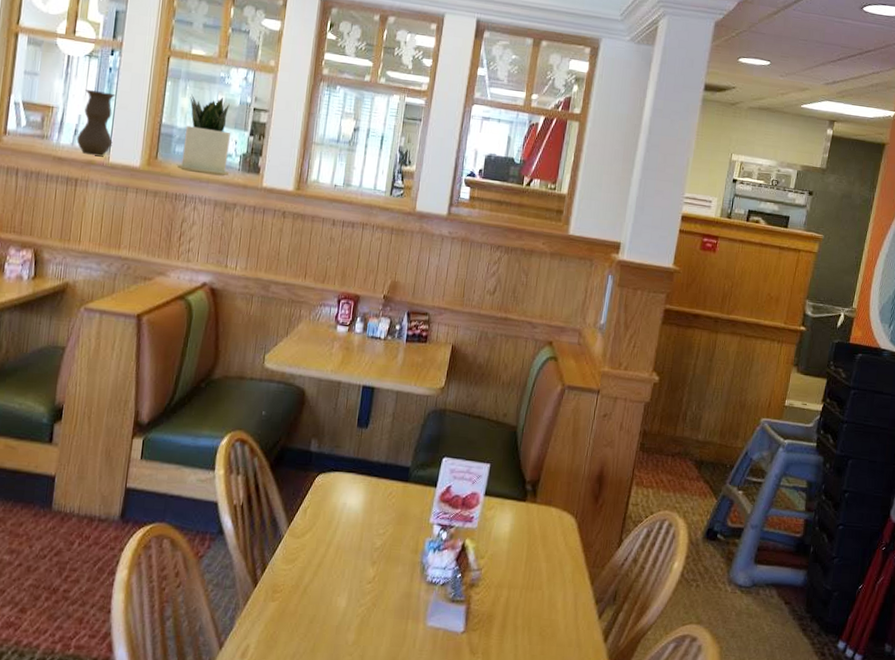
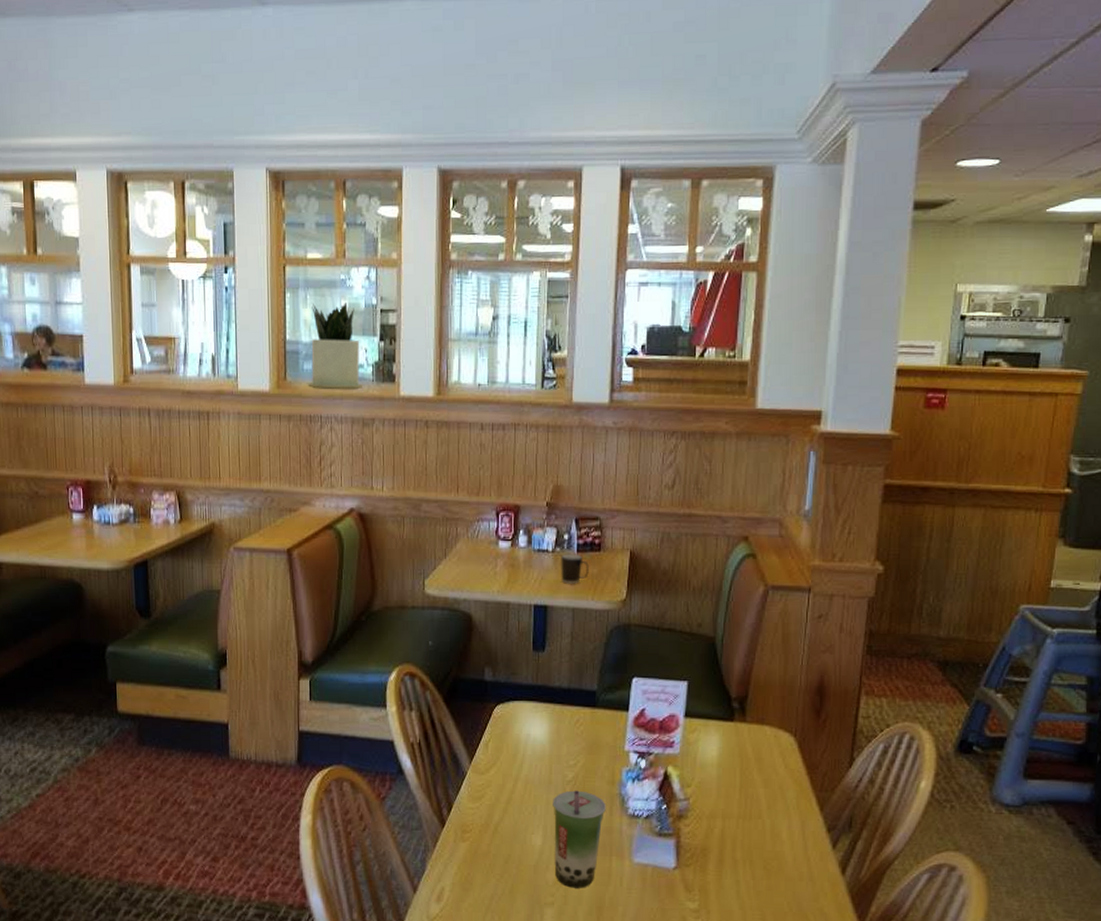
vase: present [76,89,115,157] -> none [202,313,239,385]
beverage cup: none [355,557,408,649] -> present [553,790,606,888]
mug: none [388,341,415,370] -> present [560,552,589,584]

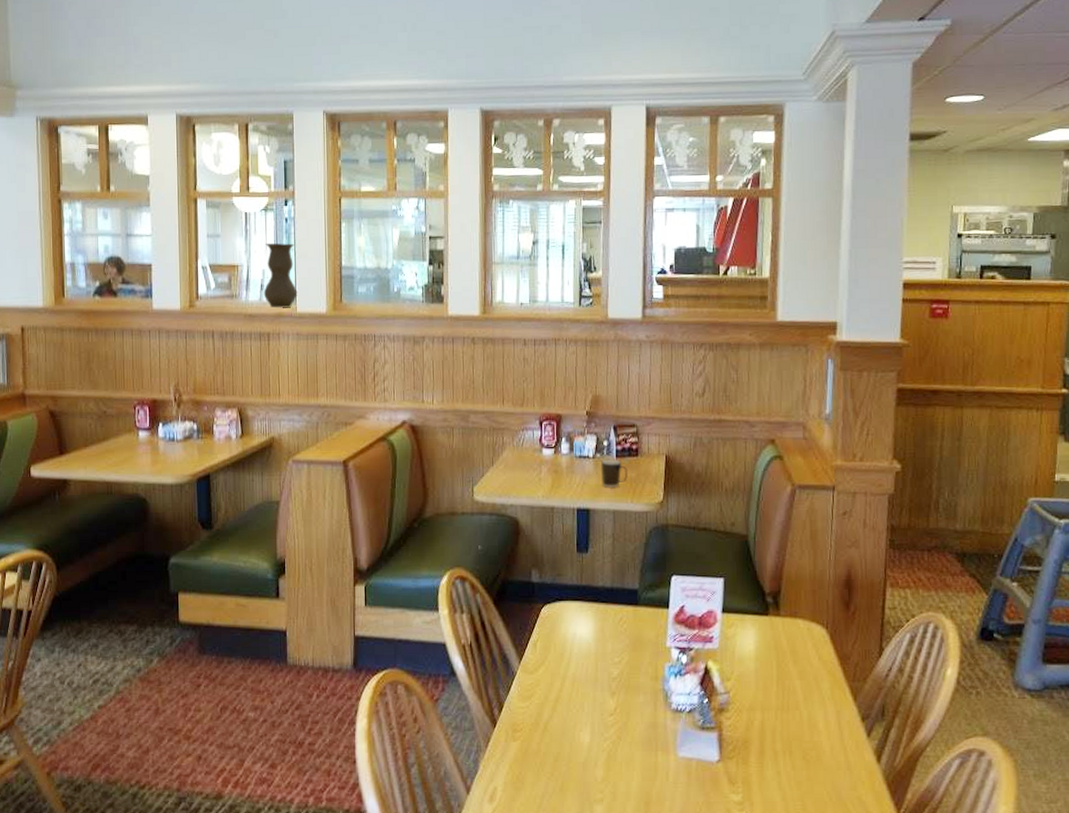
vase: none [202,313,239,385] -> present [263,243,298,308]
planter: present [307,302,363,390] -> none [361,231,414,311]
beverage cup: present [553,790,606,888] -> none [599,687,650,784]

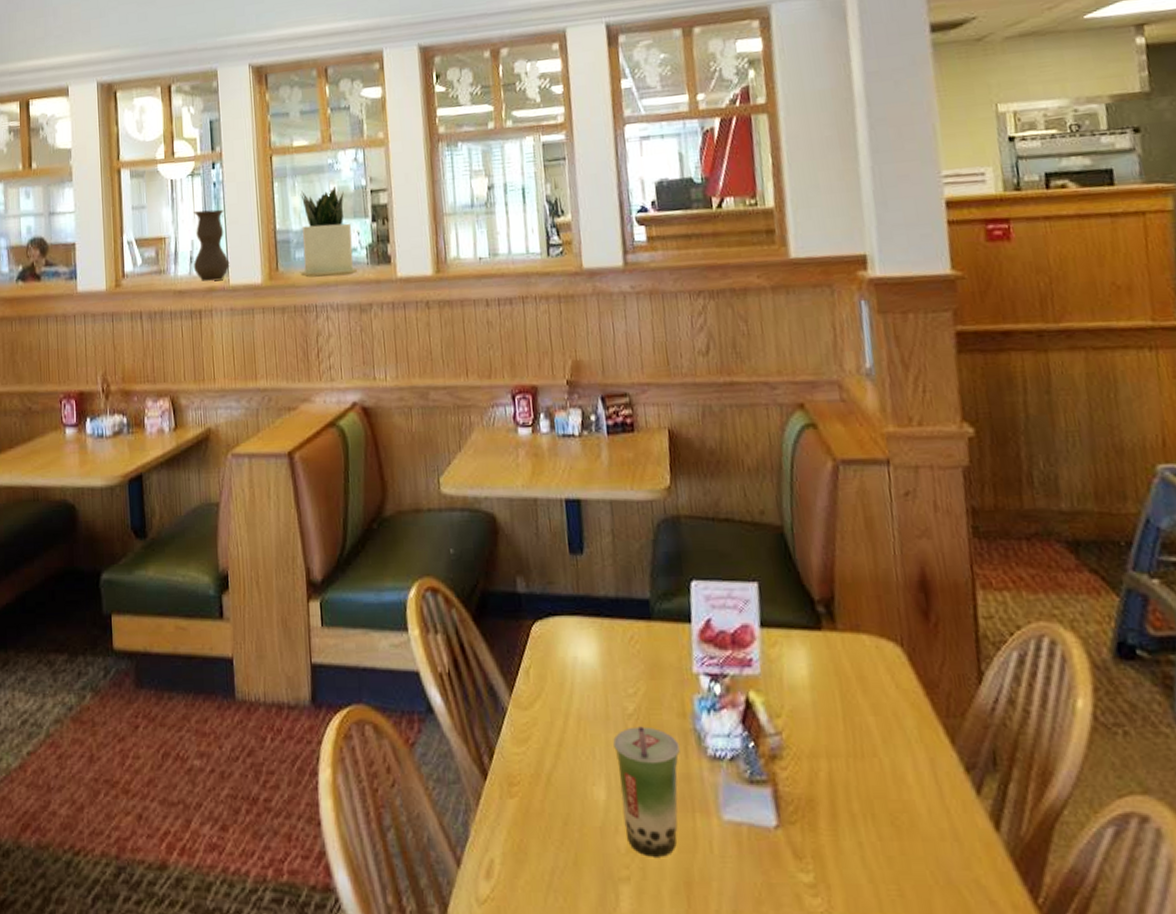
planter: none [361,231,414,311] -> present [299,186,358,278]
beverage cup: none [599,687,650,784] -> present [613,726,680,857]
mug: present [600,458,628,488] -> none [590,436,624,472]

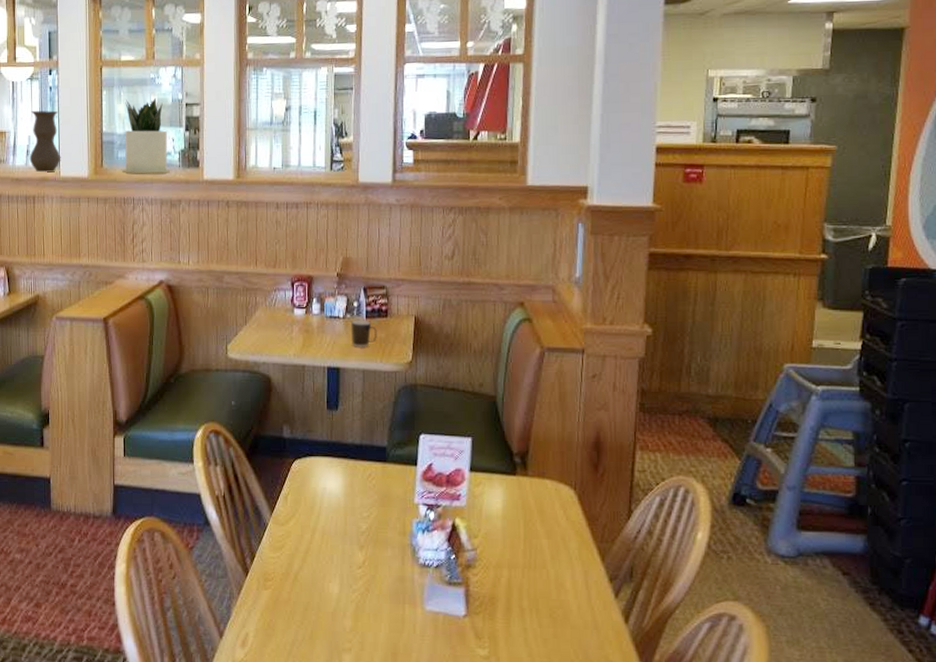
mug: none [590,436,624,472] -> present [350,319,377,347]
beverage cup: present [613,726,680,857] -> none [348,541,398,635]

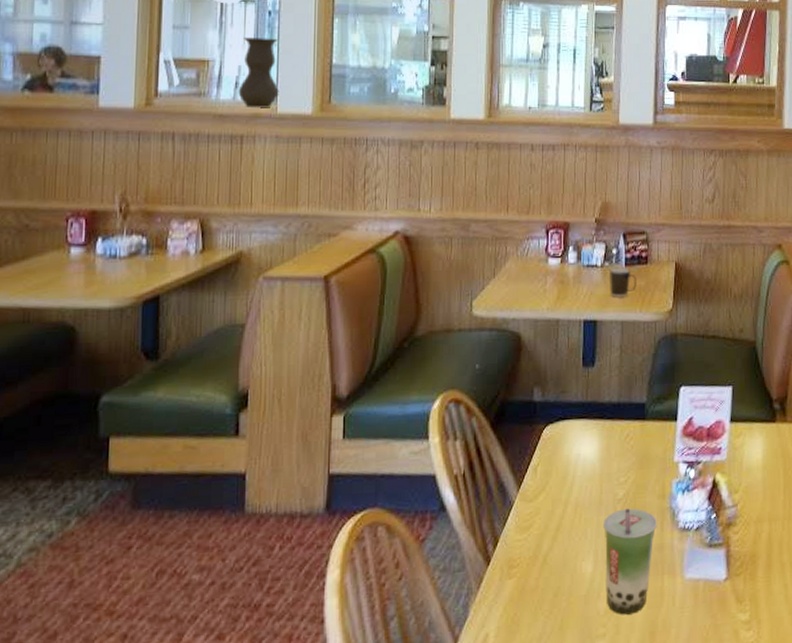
planter: present [121,98,171,175] -> none [353,29,413,113]
beverage cup: none [348,541,398,635] -> present [603,508,657,615]

